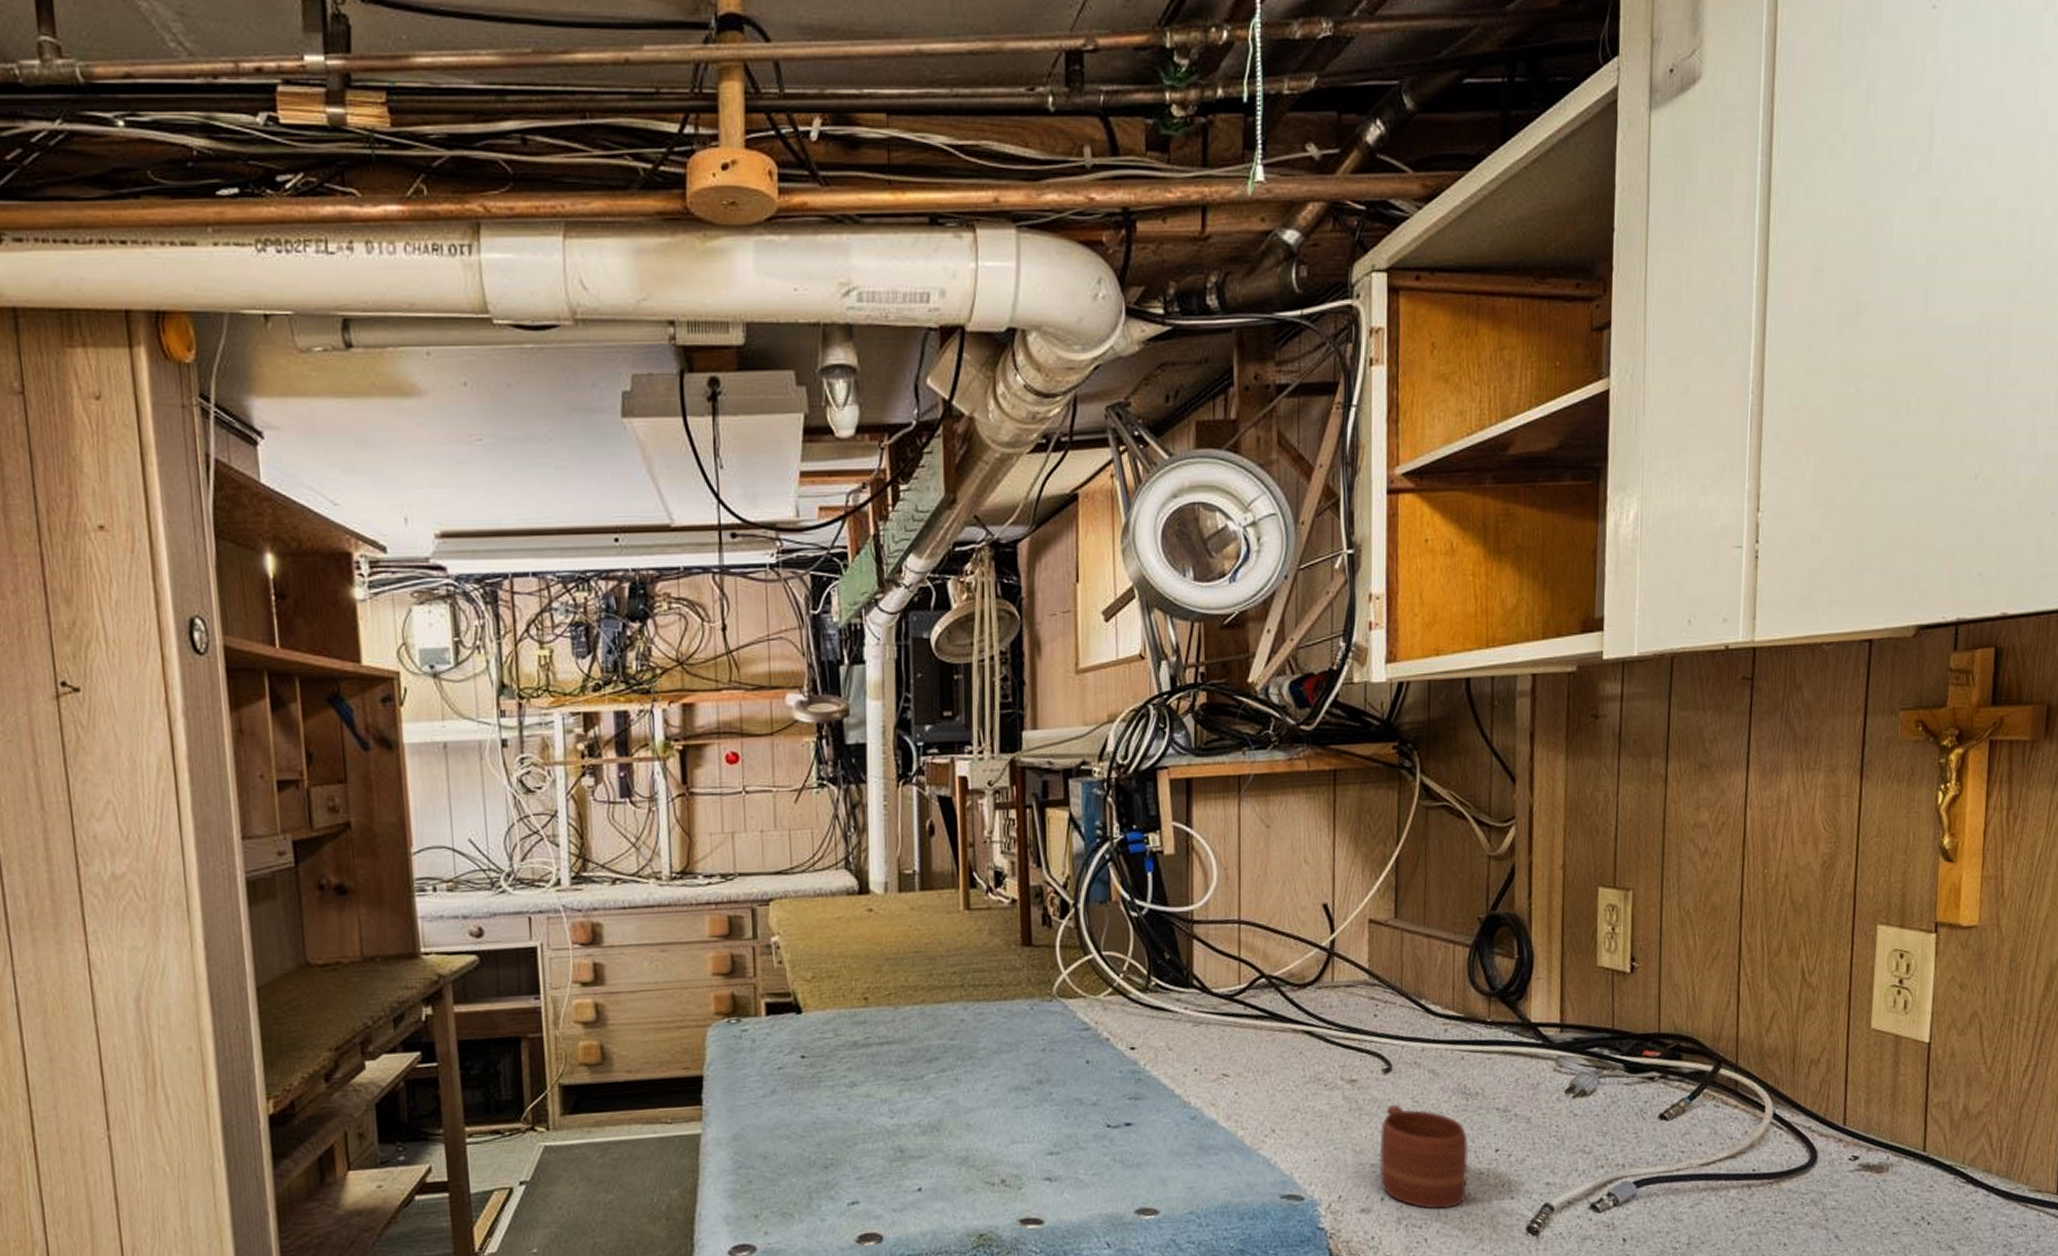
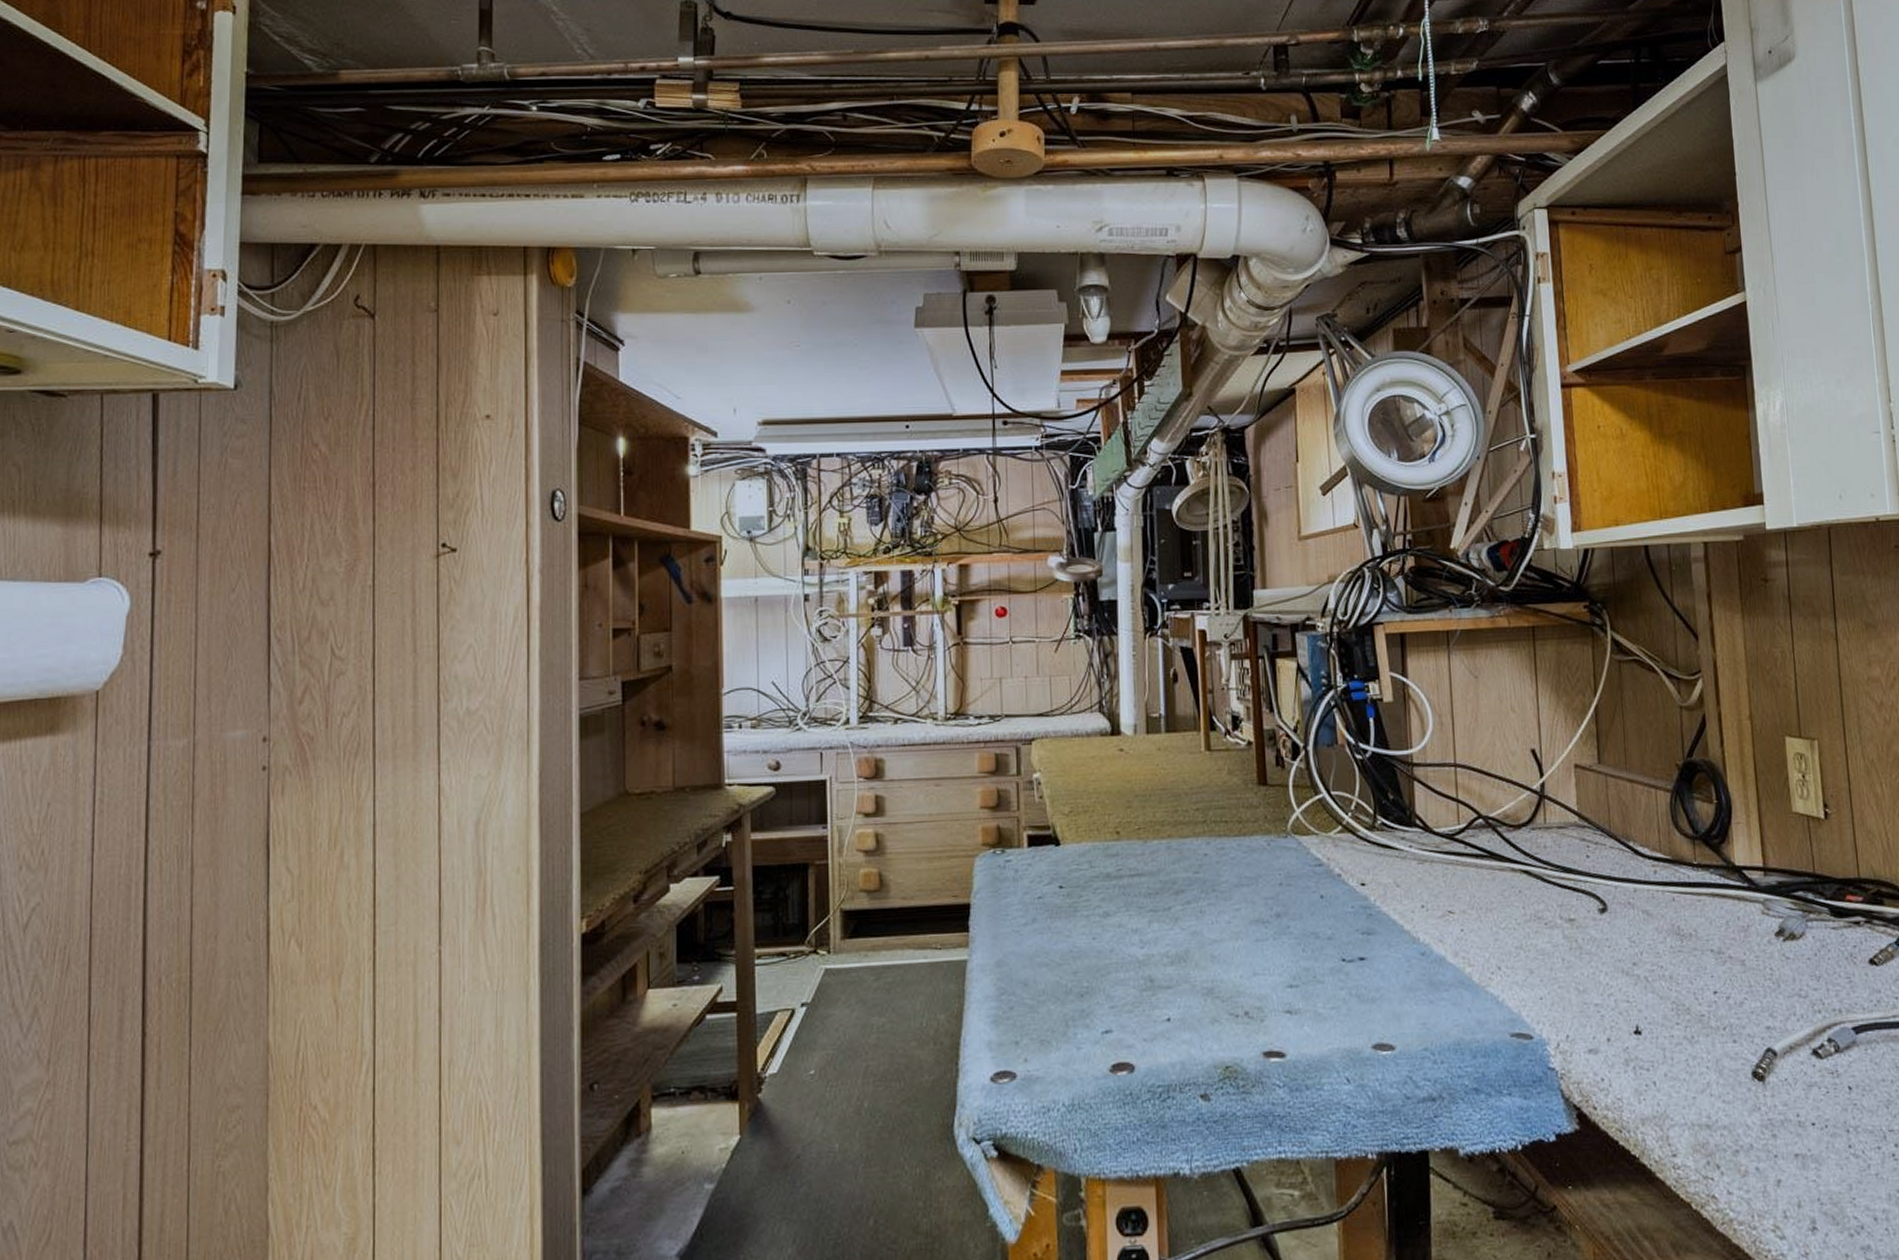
mug: present [1379,1104,1469,1210] -> none [1601,944,1690,1052]

